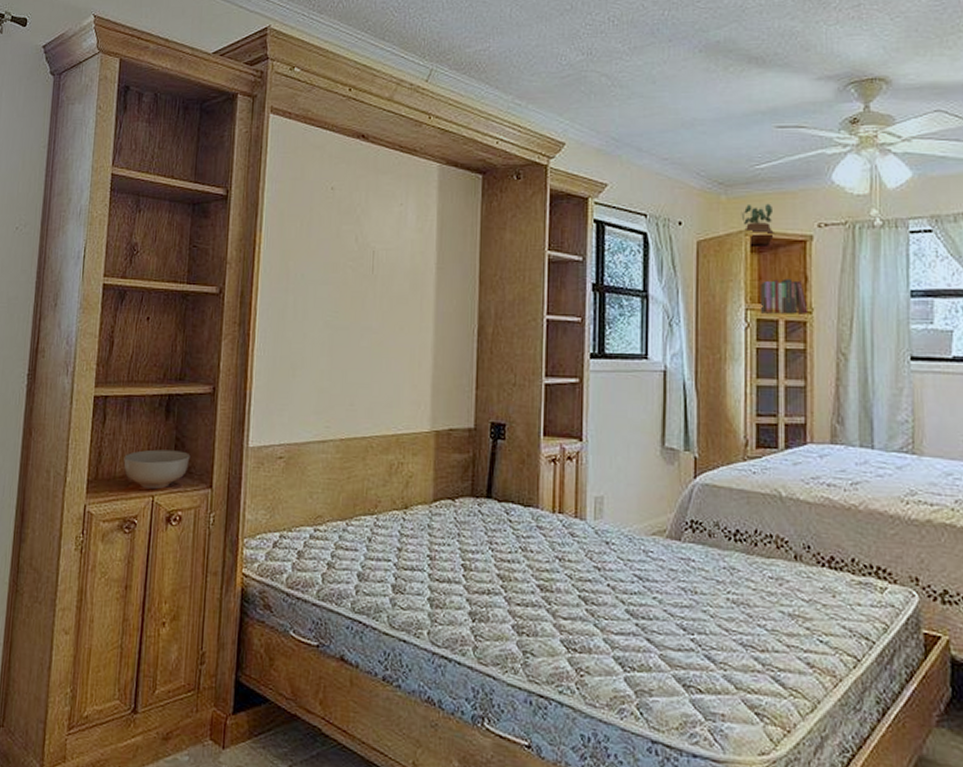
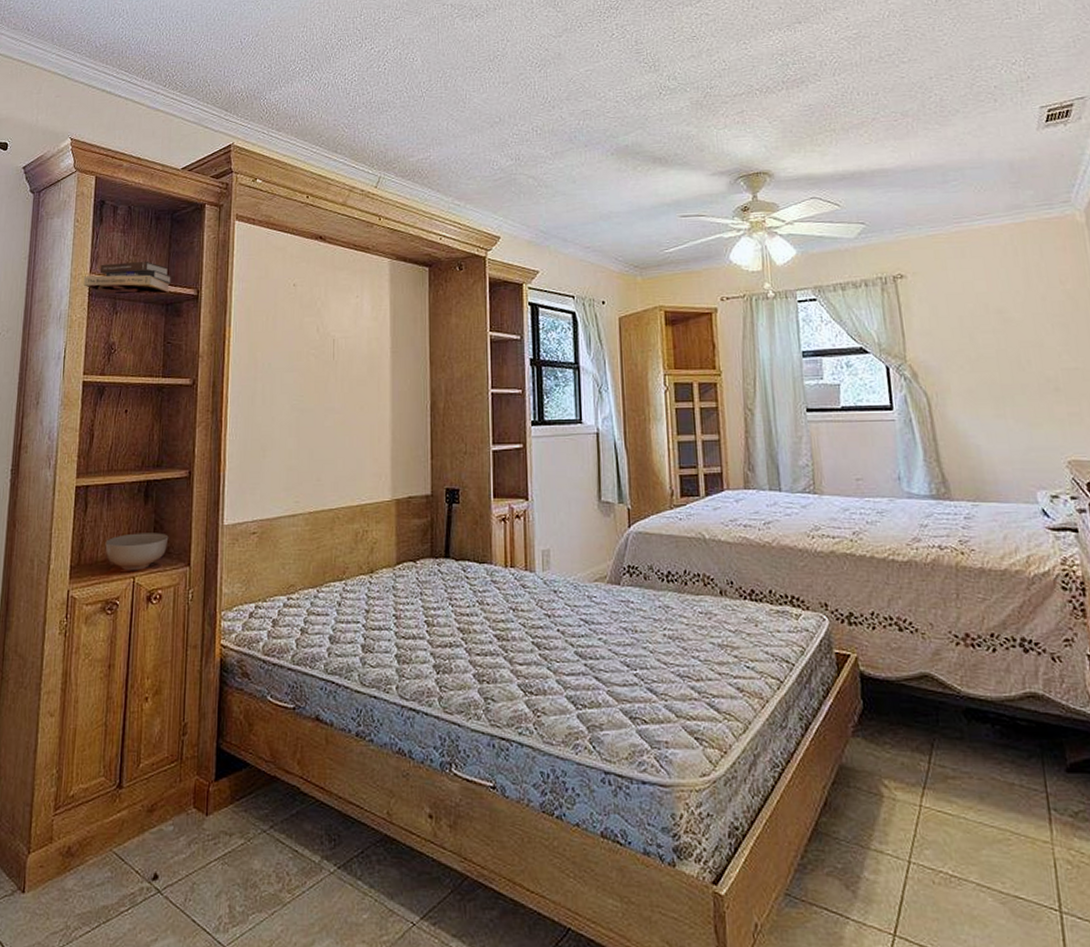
books: none [105,155,200,192] -> present [83,261,172,294]
potted plant: present [741,203,776,248] -> none [655,282,686,321]
books: present [759,278,809,314] -> none [675,346,718,378]

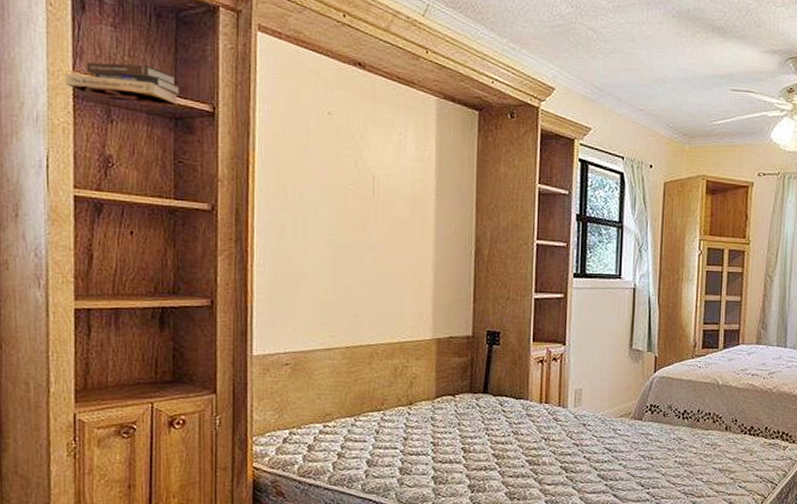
bowl: present [105,533,169,571] -> none [116,359,191,397]

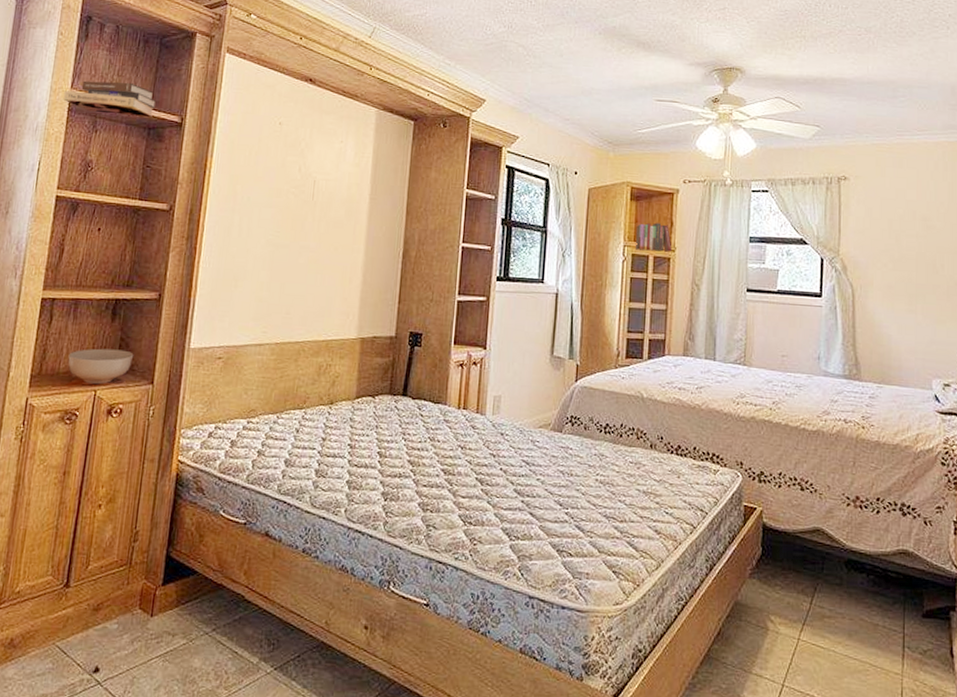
bowl: none [116,359,191,397] -> present [67,348,134,385]
books: none [710,216,747,245] -> present [635,222,672,252]

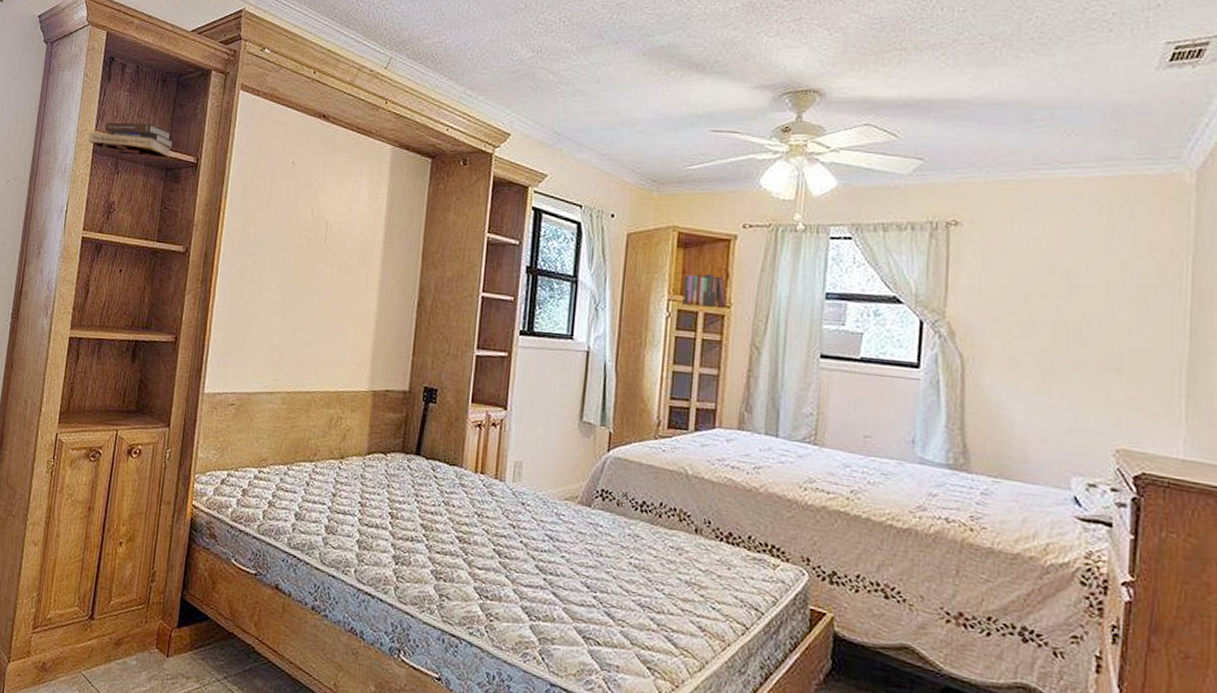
bowl: present [67,348,134,385] -> none [92,388,152,424]

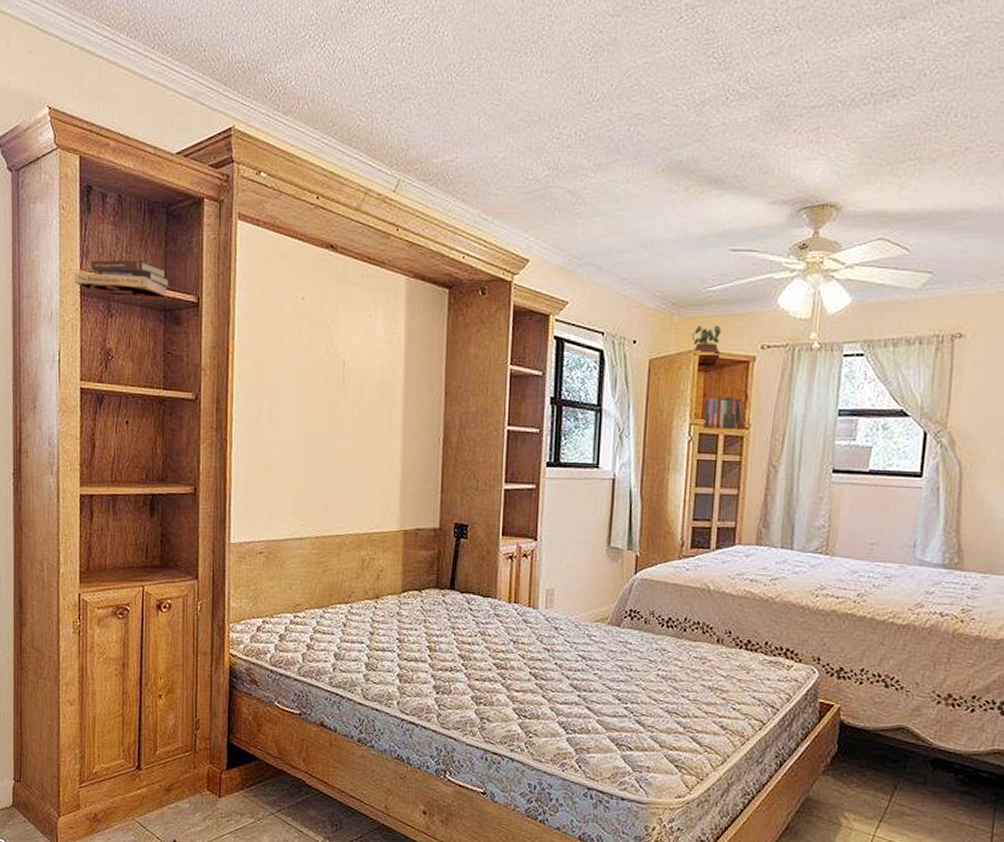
potted plant: none [670,202,702,244] -> present [691,325,722,367]

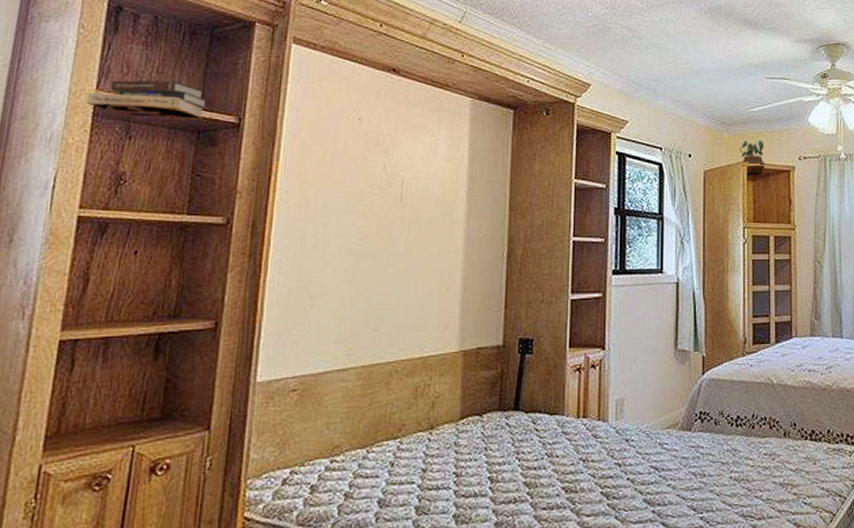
books: present [702,396,746,430] -> none [754,201,792,231]

